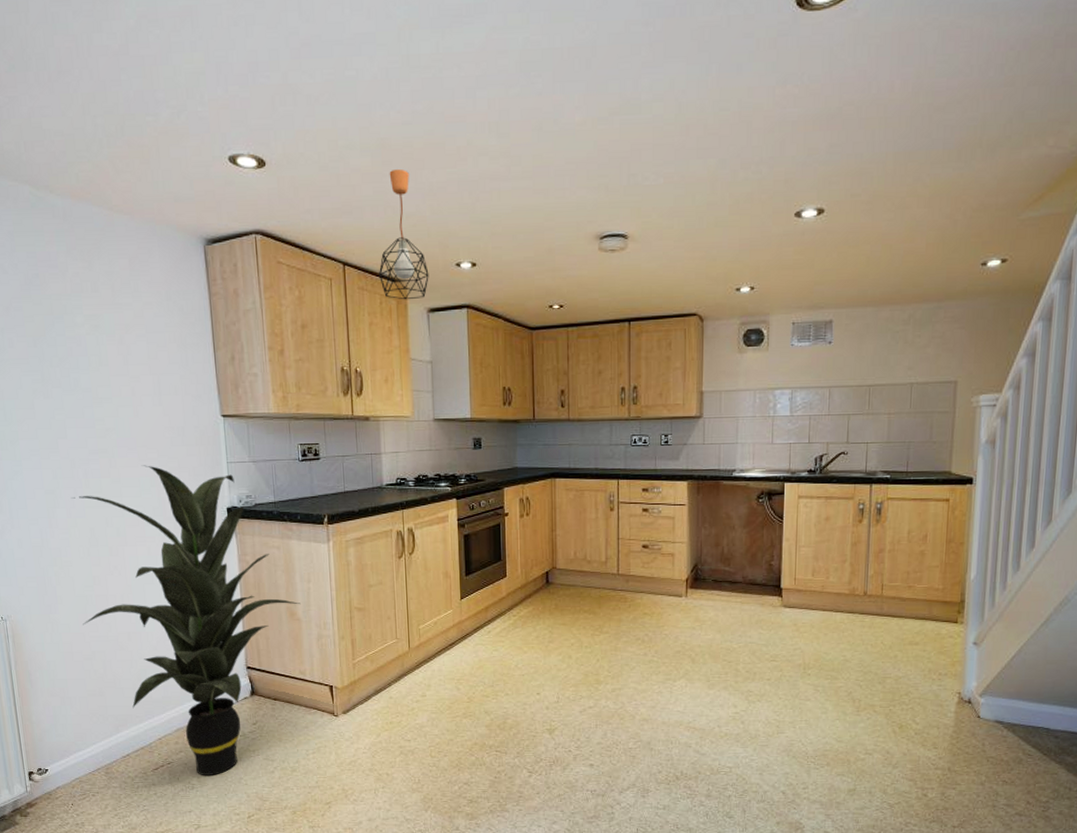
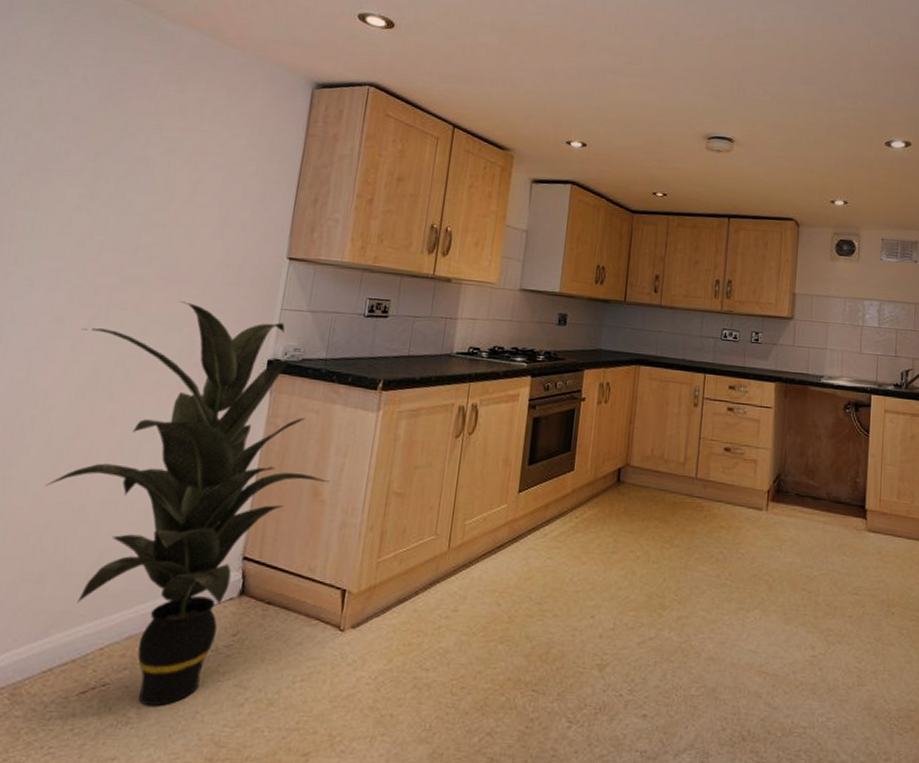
pendant light: present [379,168,429,300] -> none [488,49,539,169]

